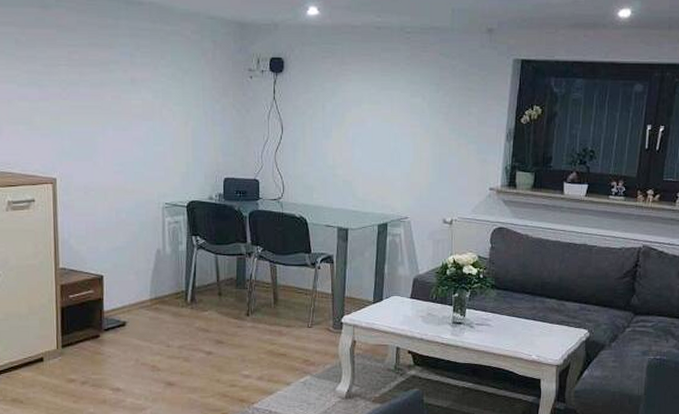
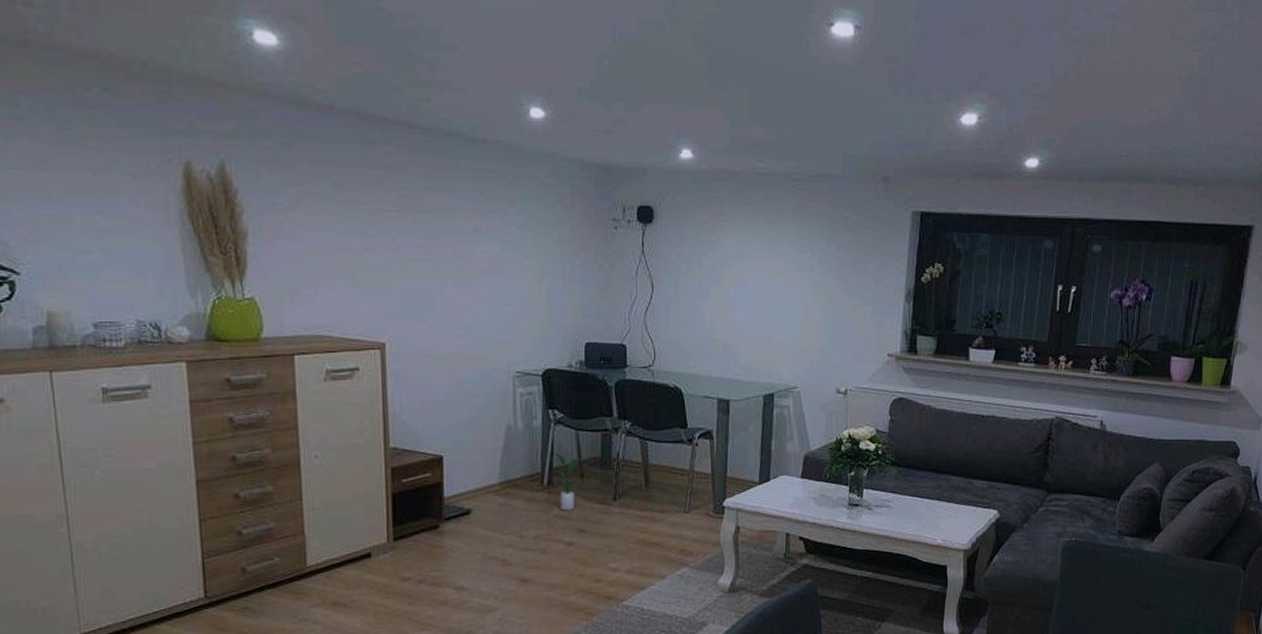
potted plant: none [196,274,220,324] -> present [553,453,582,511]

